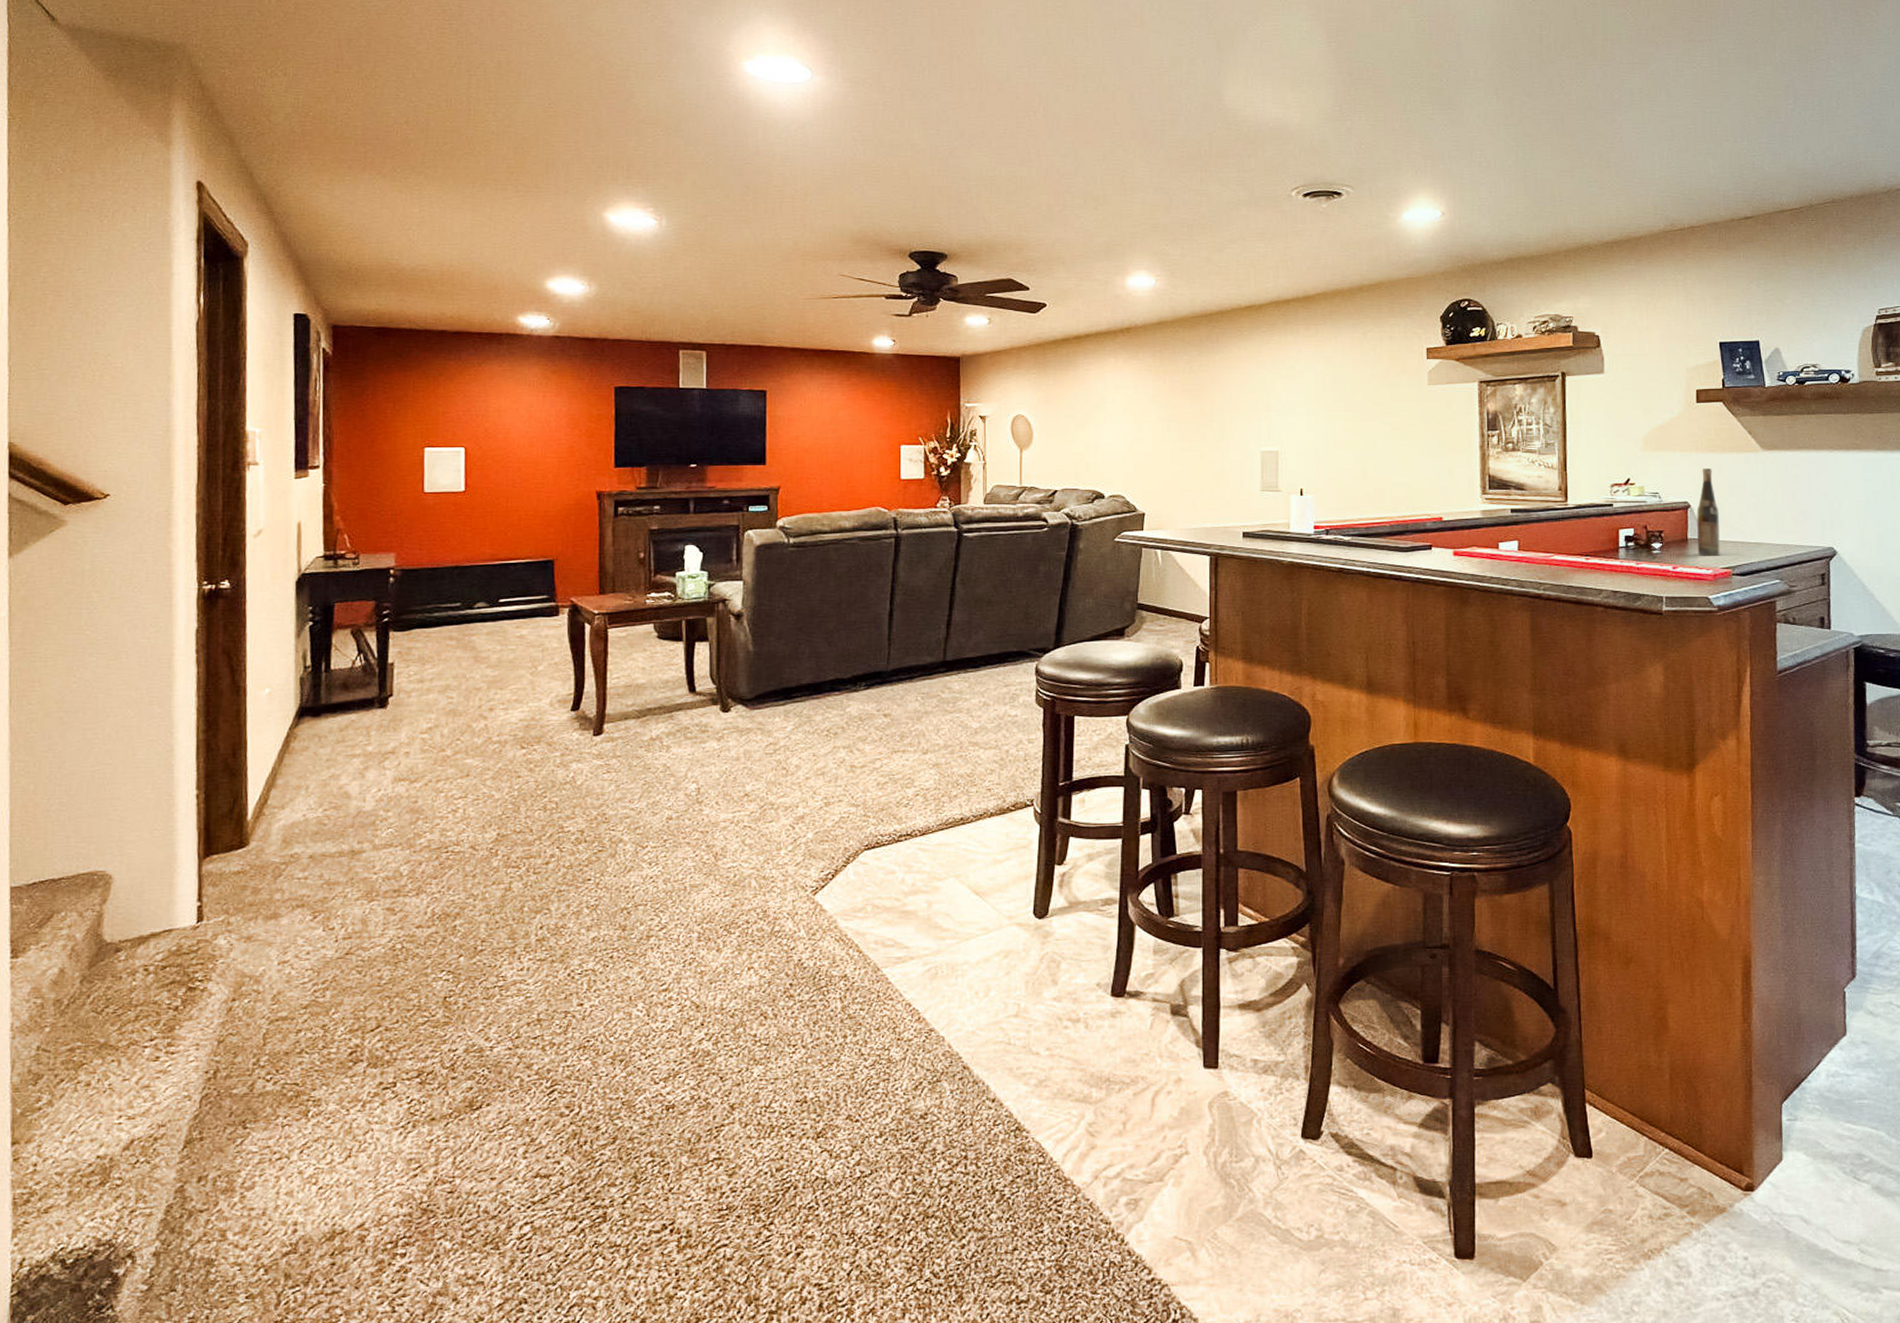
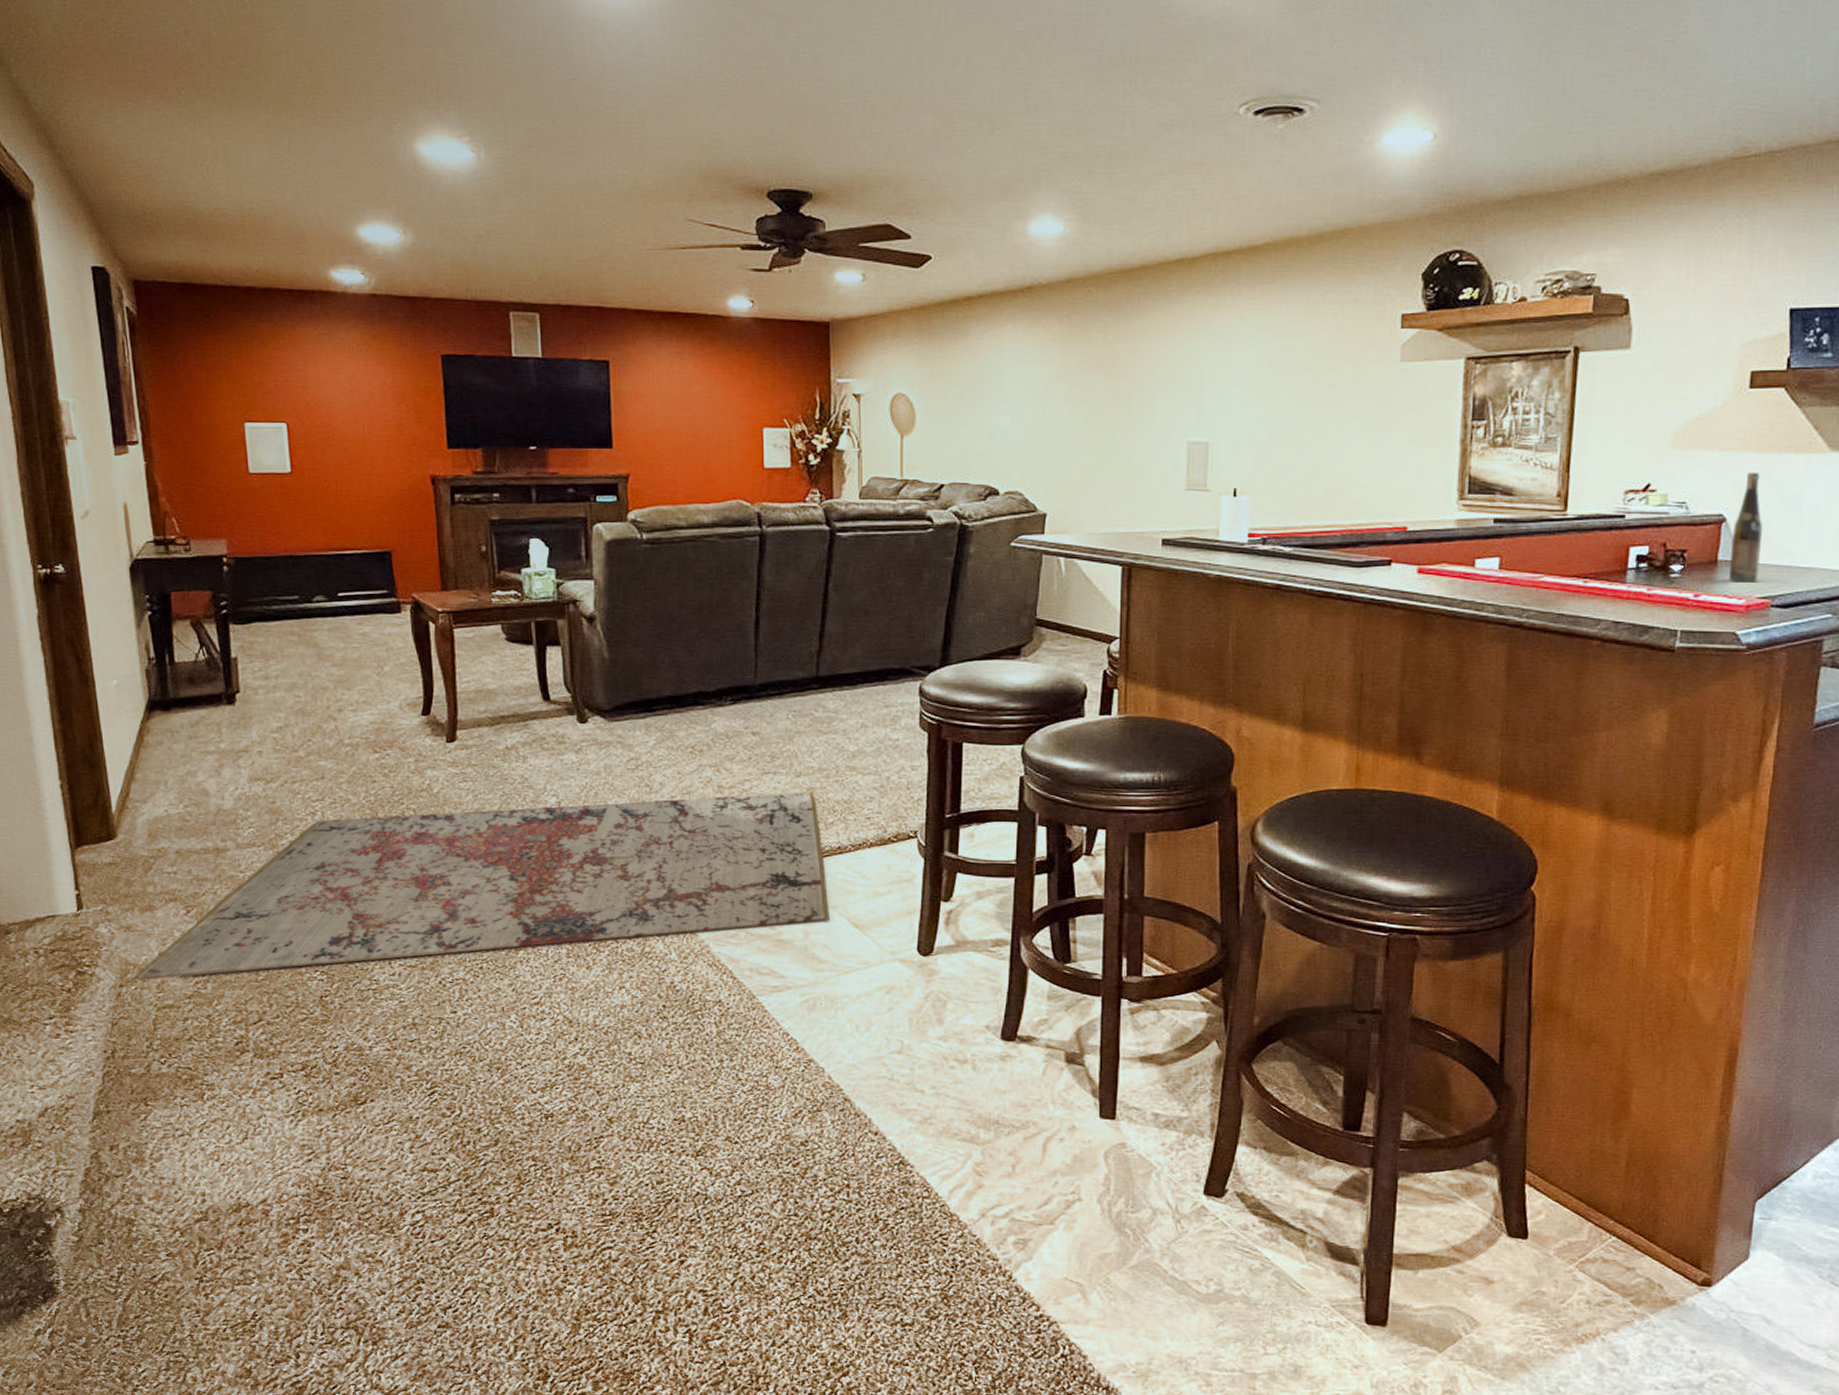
area rug: none [244,767,952,994] -> present [130,791,829,981]

